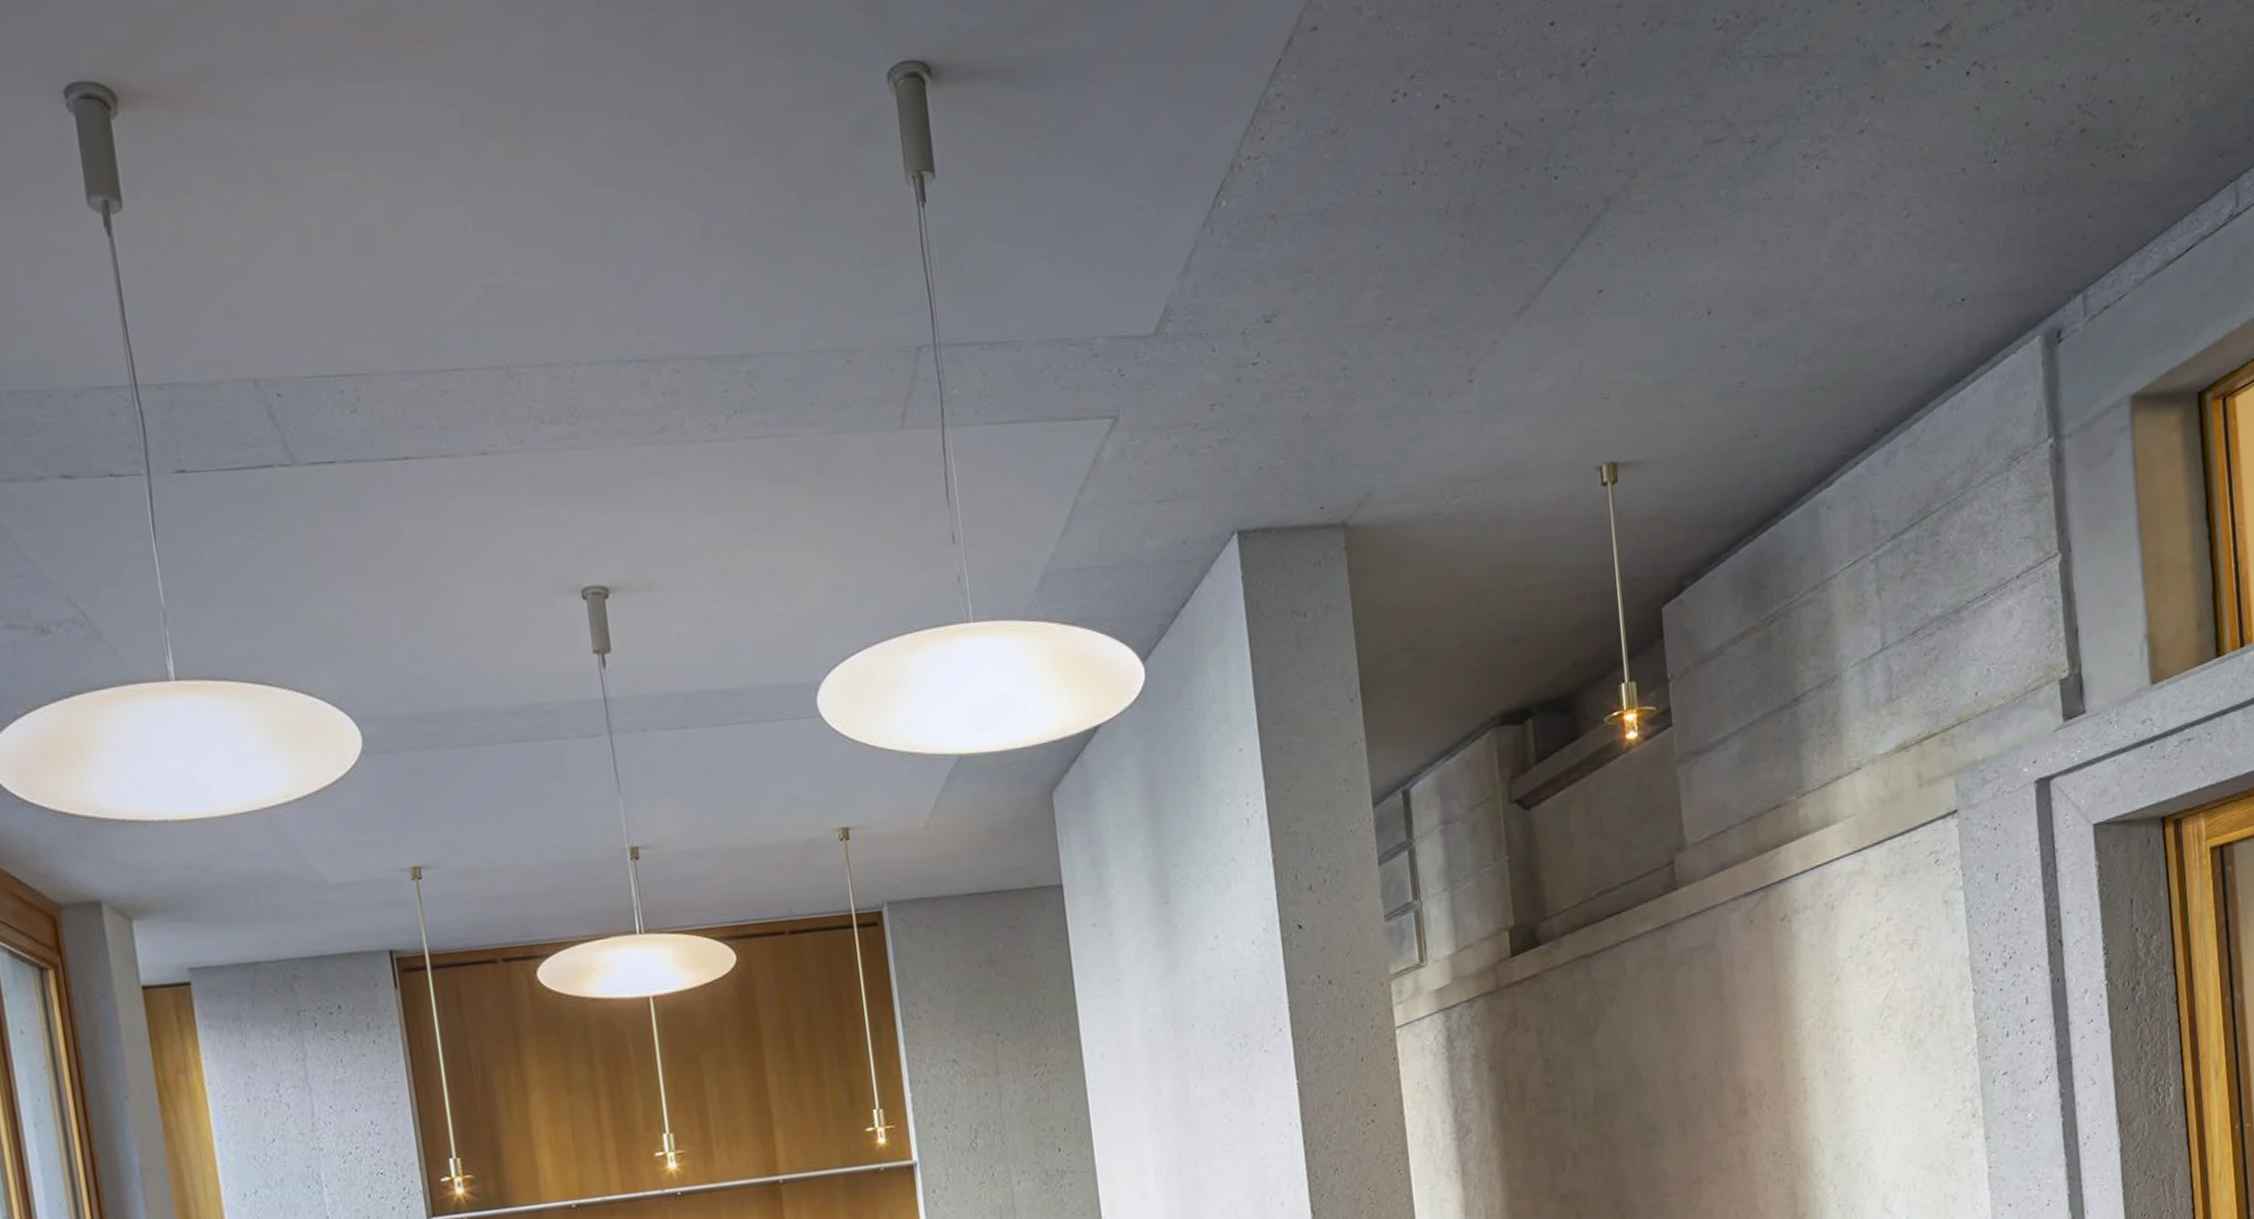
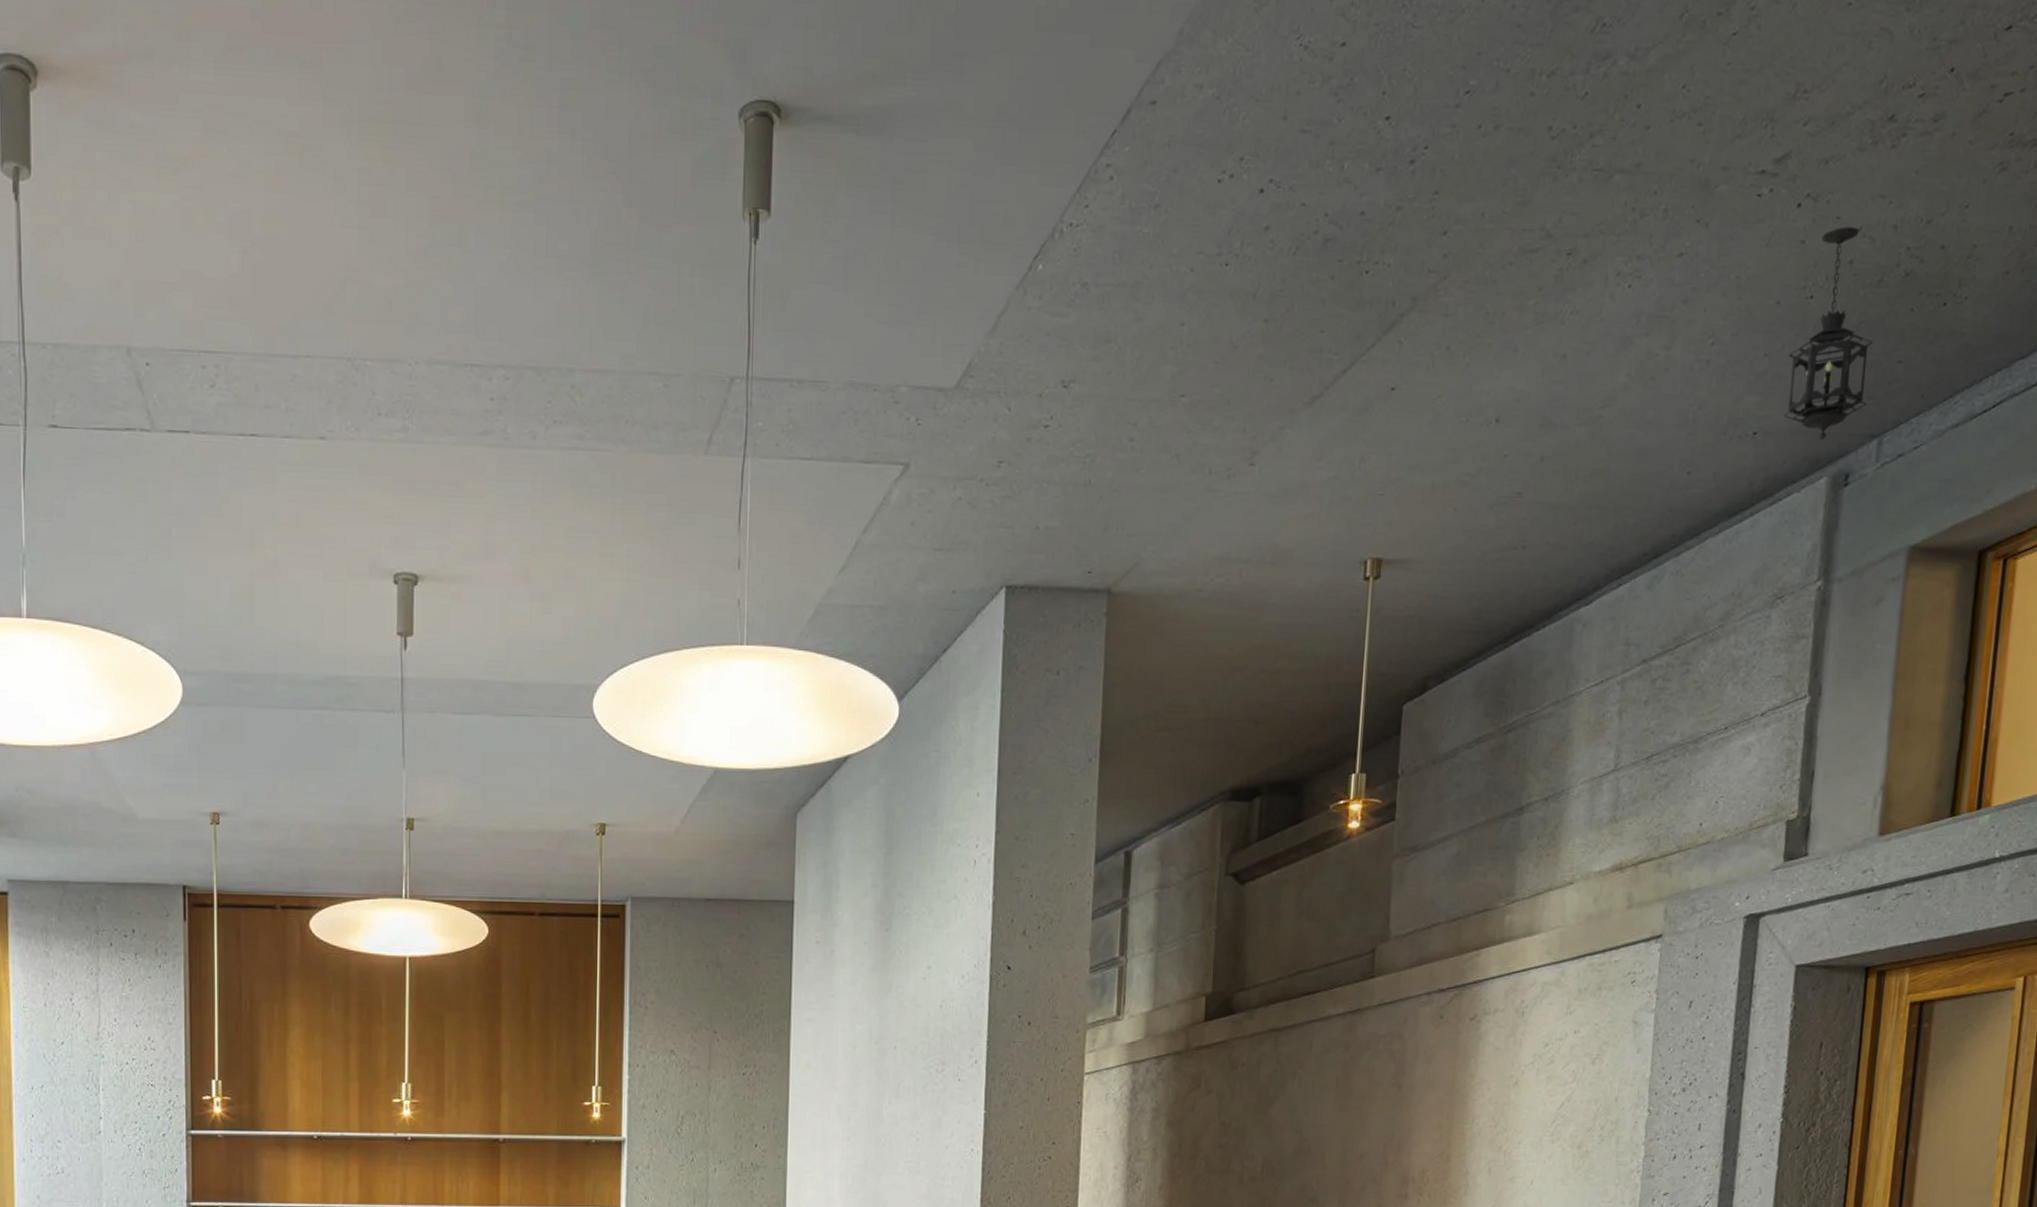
hanging lantern: none [1982,90,2066,300] -> present [1784,226,1873,441]

